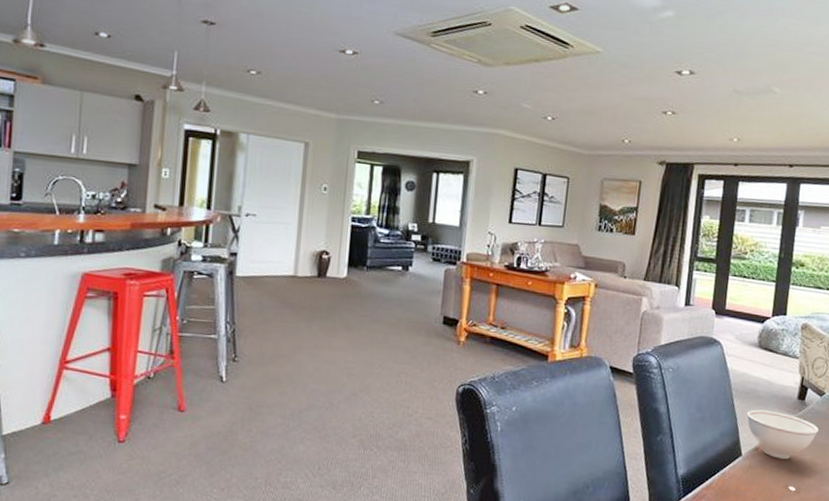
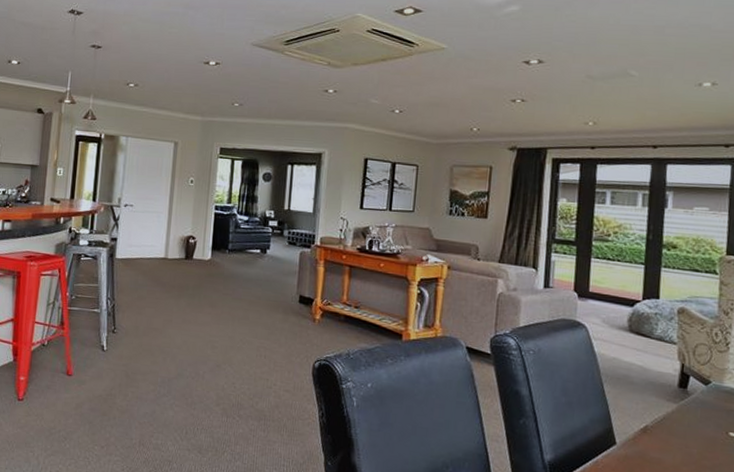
bowl: present [746,409,819,460] -> none [619,396,707,452]

